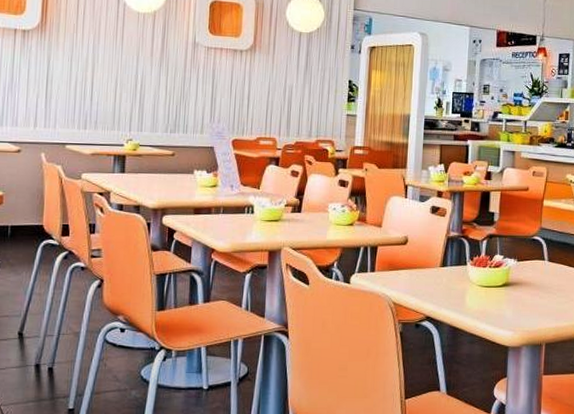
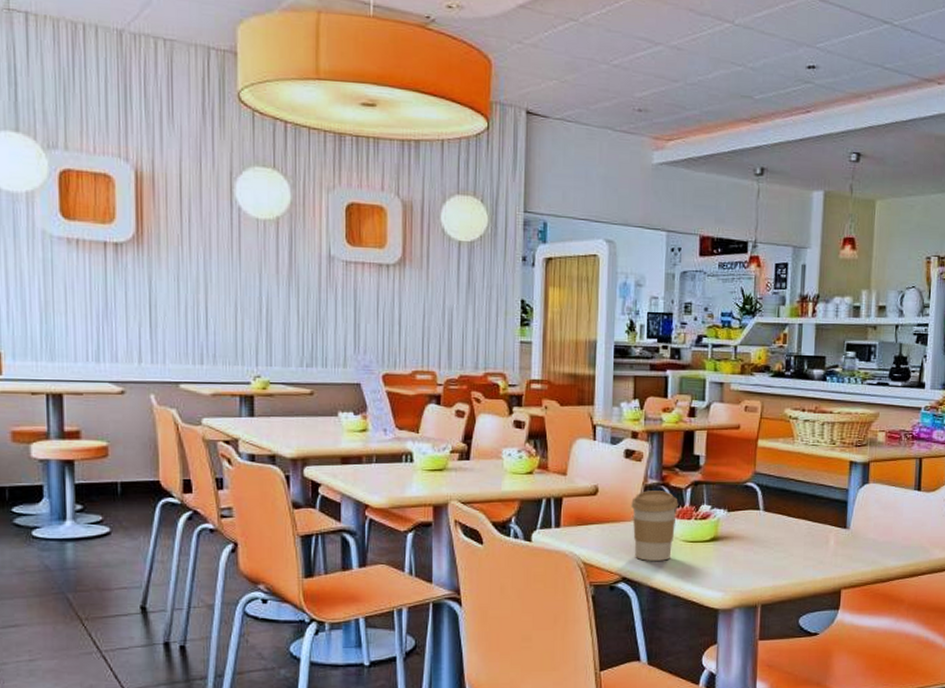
coffee cup: none [435,242,476,303] -> present [631,490,678,561]

